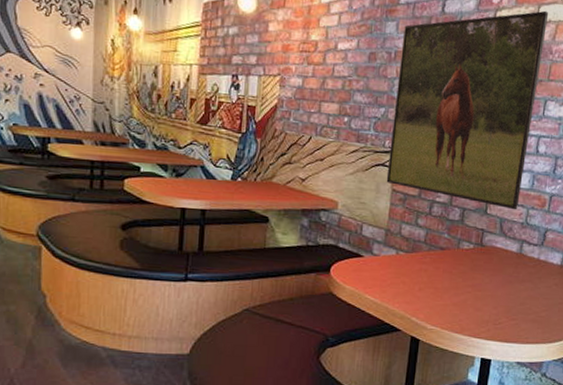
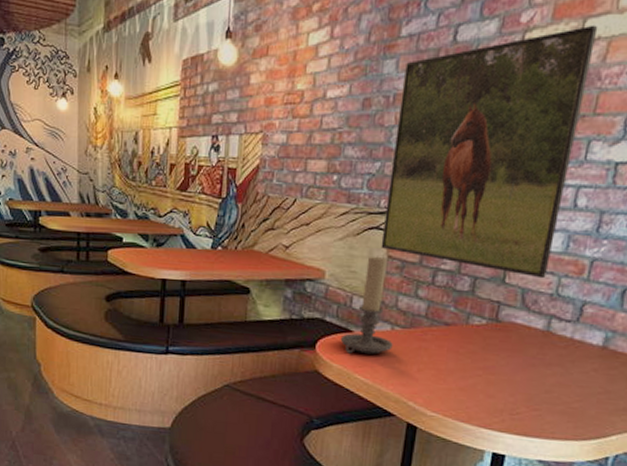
candle holder: none [352,189,398,276] -> present [340,256,393,354]

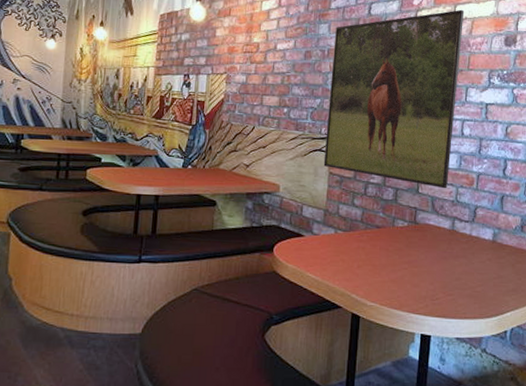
candle holder: present [340,256,393,354] -> none [294,172,337,255]

